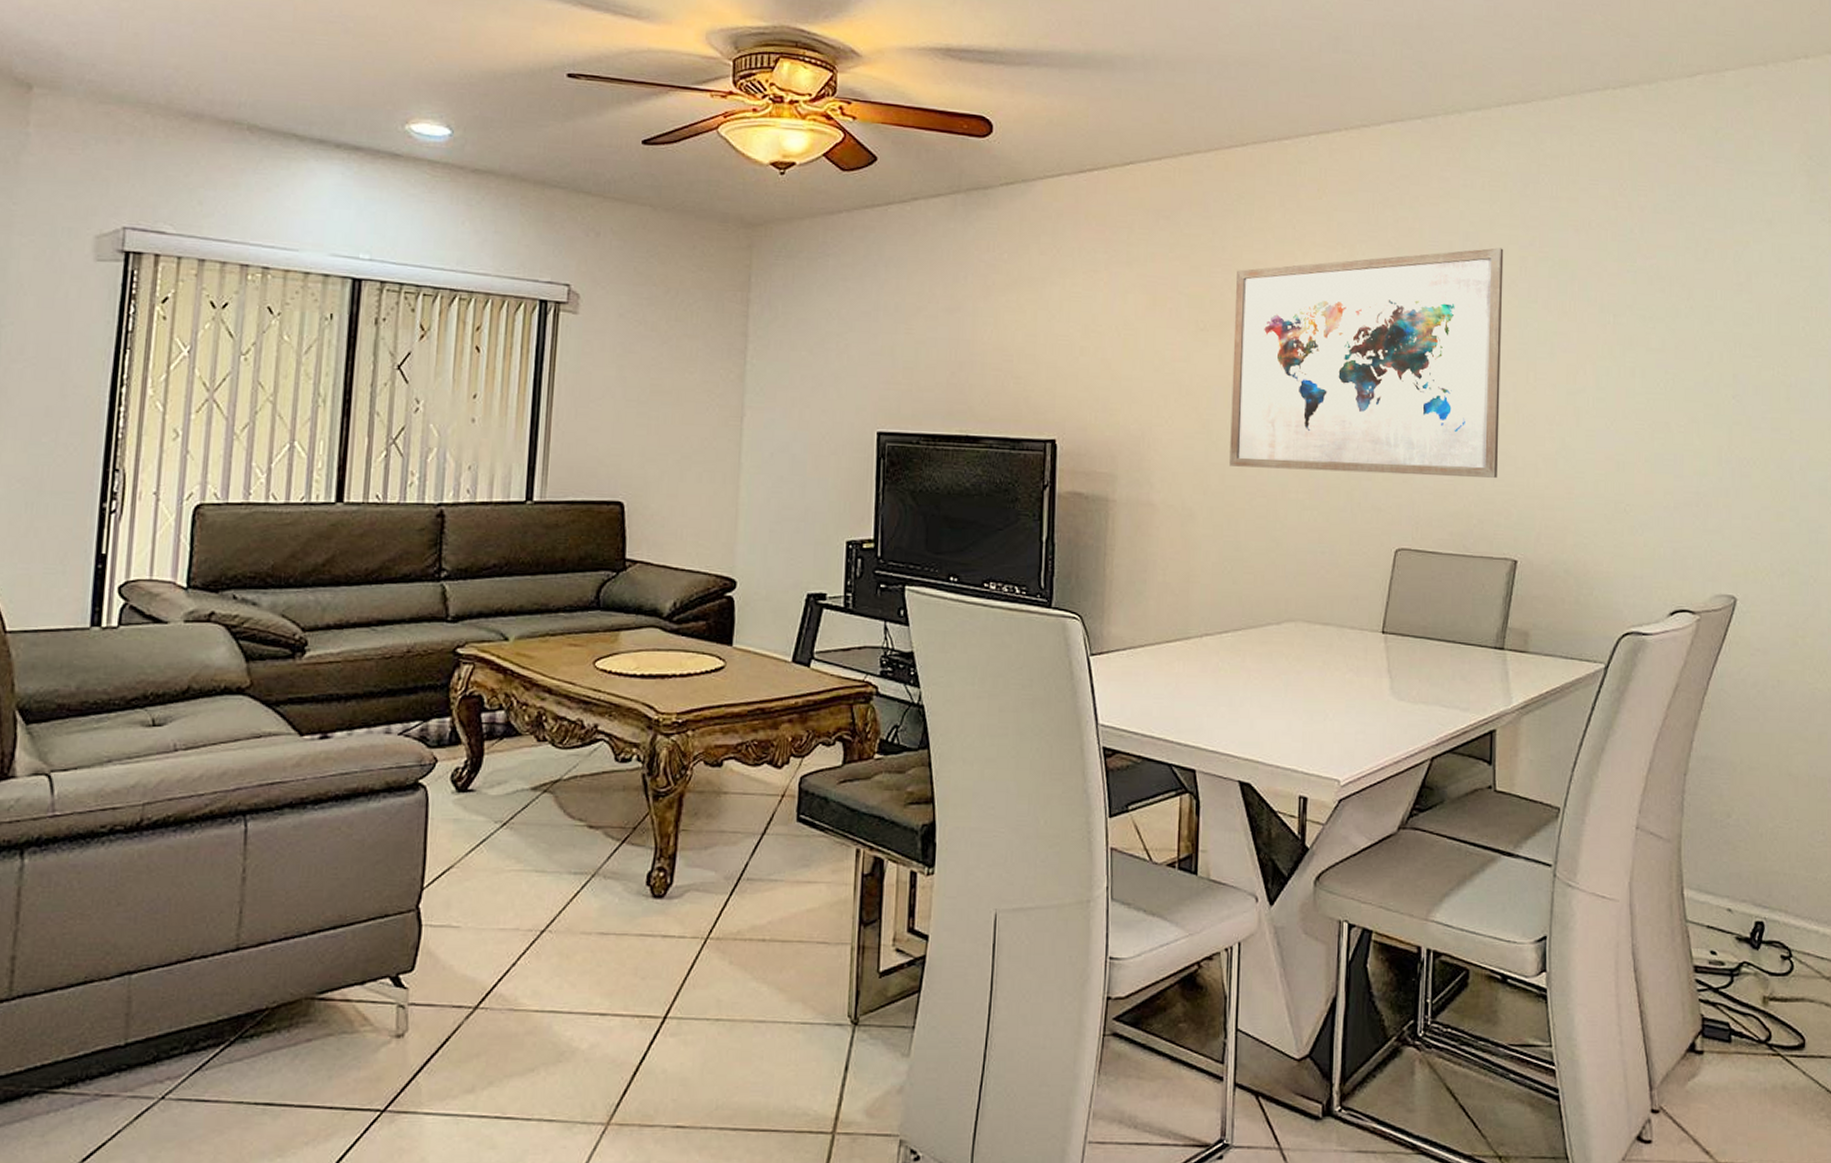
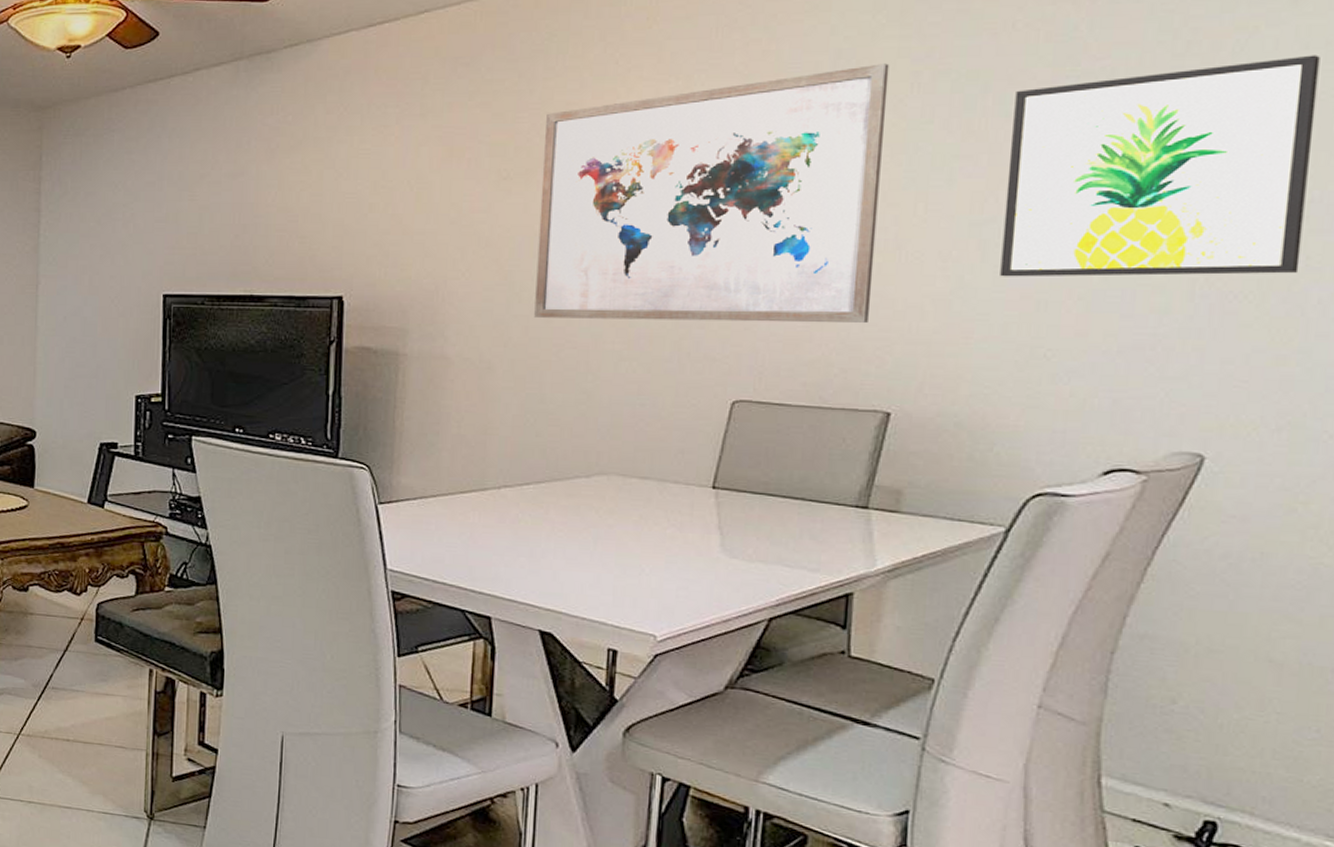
wall art: none [1590,267,1788,445] -> present [1000,55,1320,277]

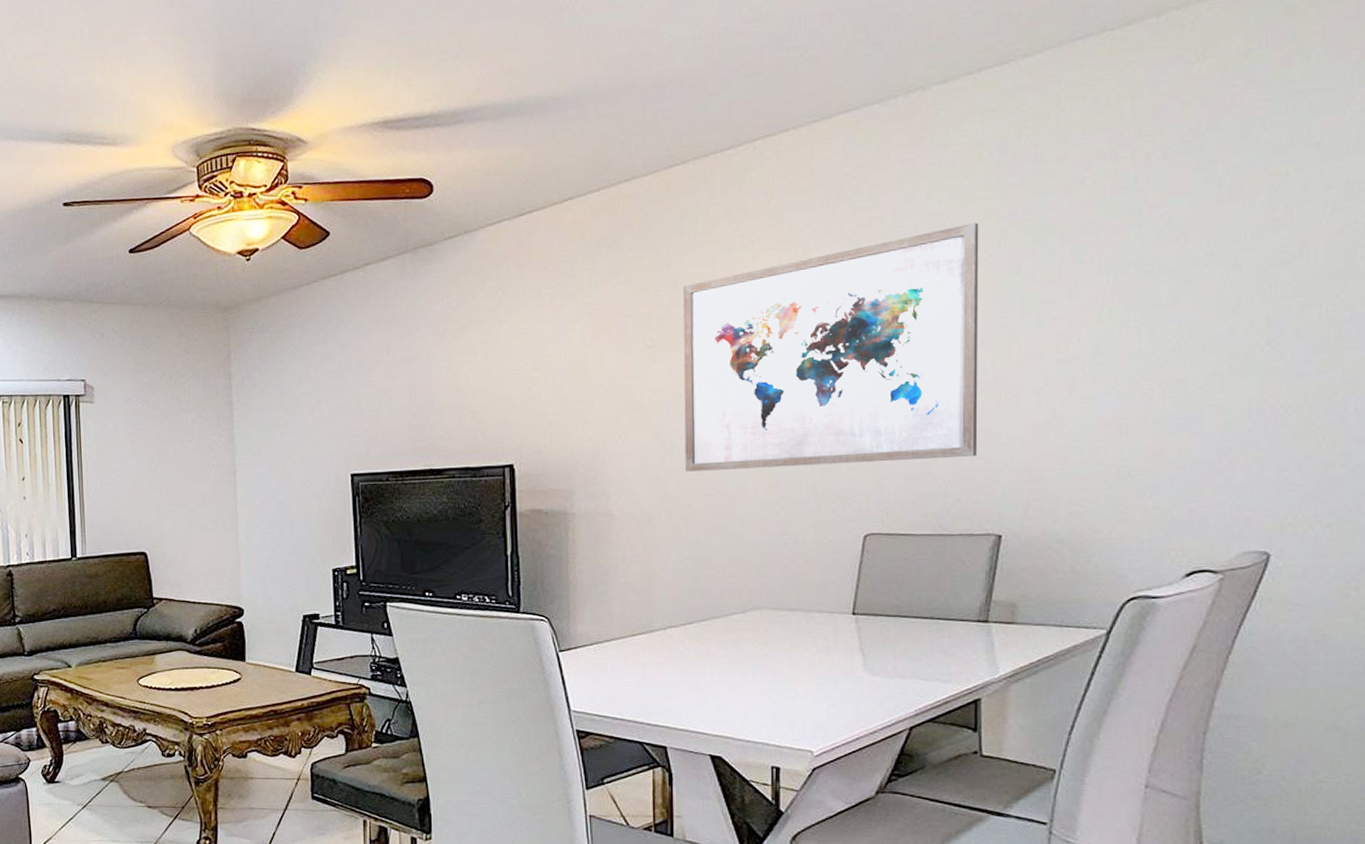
wall art: present [1000,55,1320,277] -> none [1086,193,1342,407]

